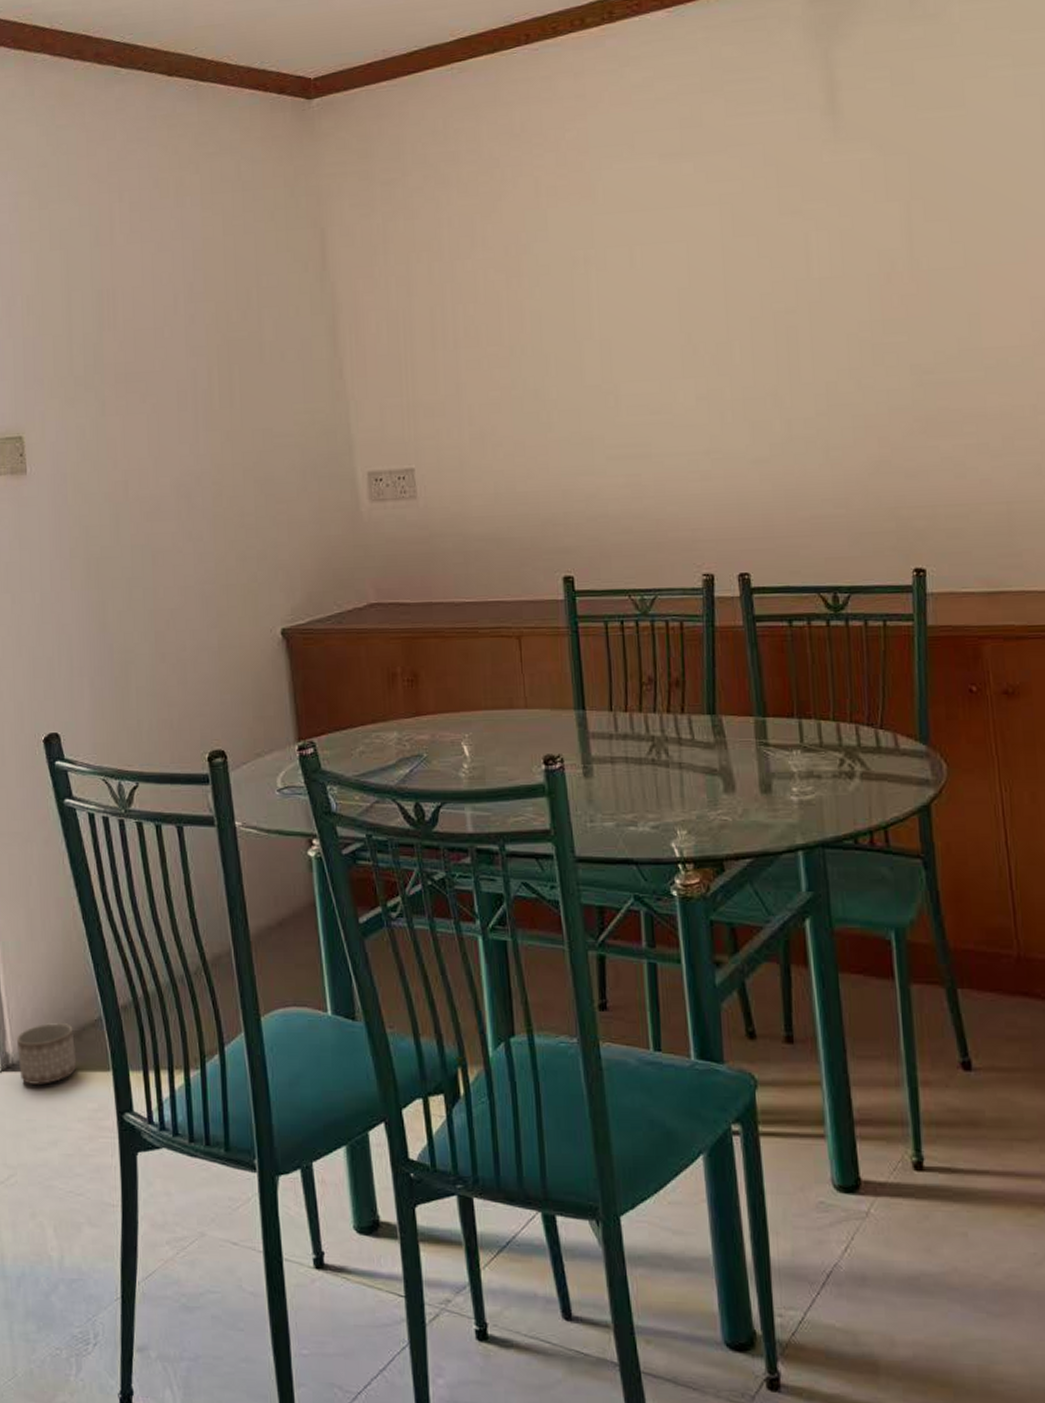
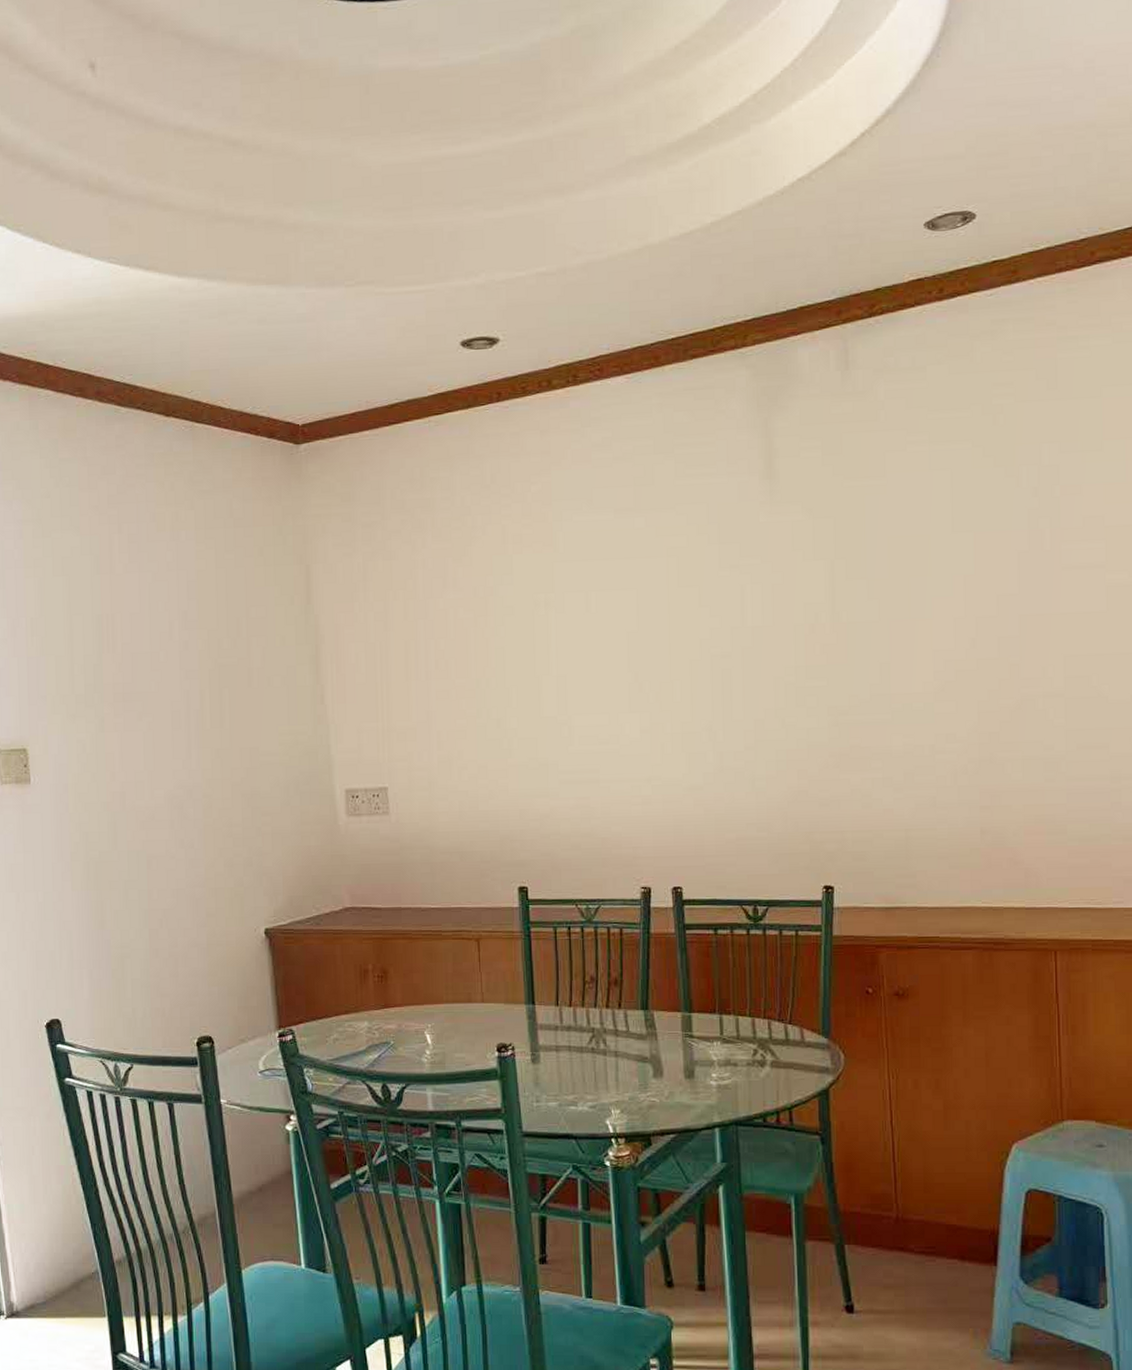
planter: present [17,1022,77,1085] -> none [21,1275,76,1329]

